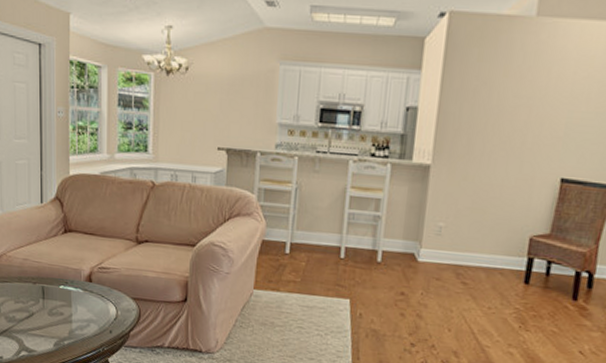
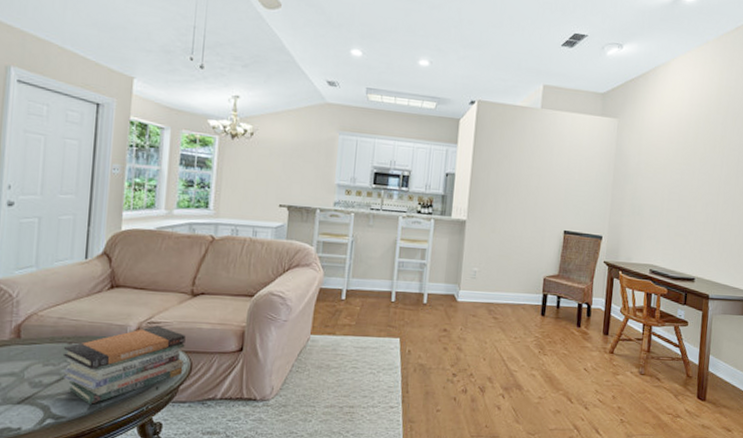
book stack: none [29,271,133,342] -> present [62,325,186,405]

